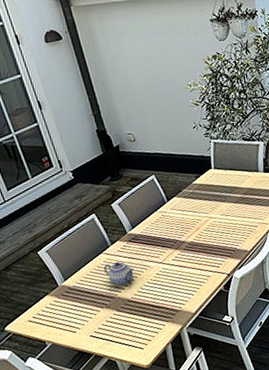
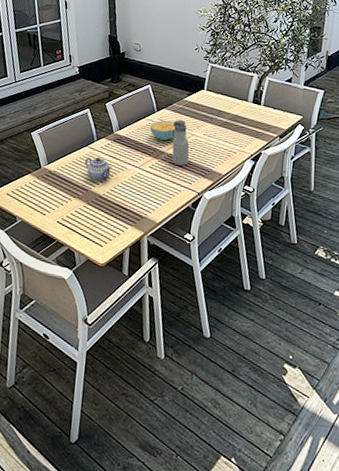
cereal bowl: none [163,207,193,230] -> present [149,120,176,141]
water bottle: none [187,204,212,252] -> present [171,119,190,166]

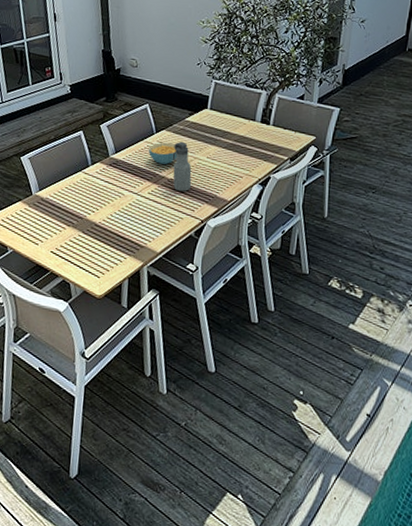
teapot: present [84,157,113,182] -> none [78,182,109,209]

